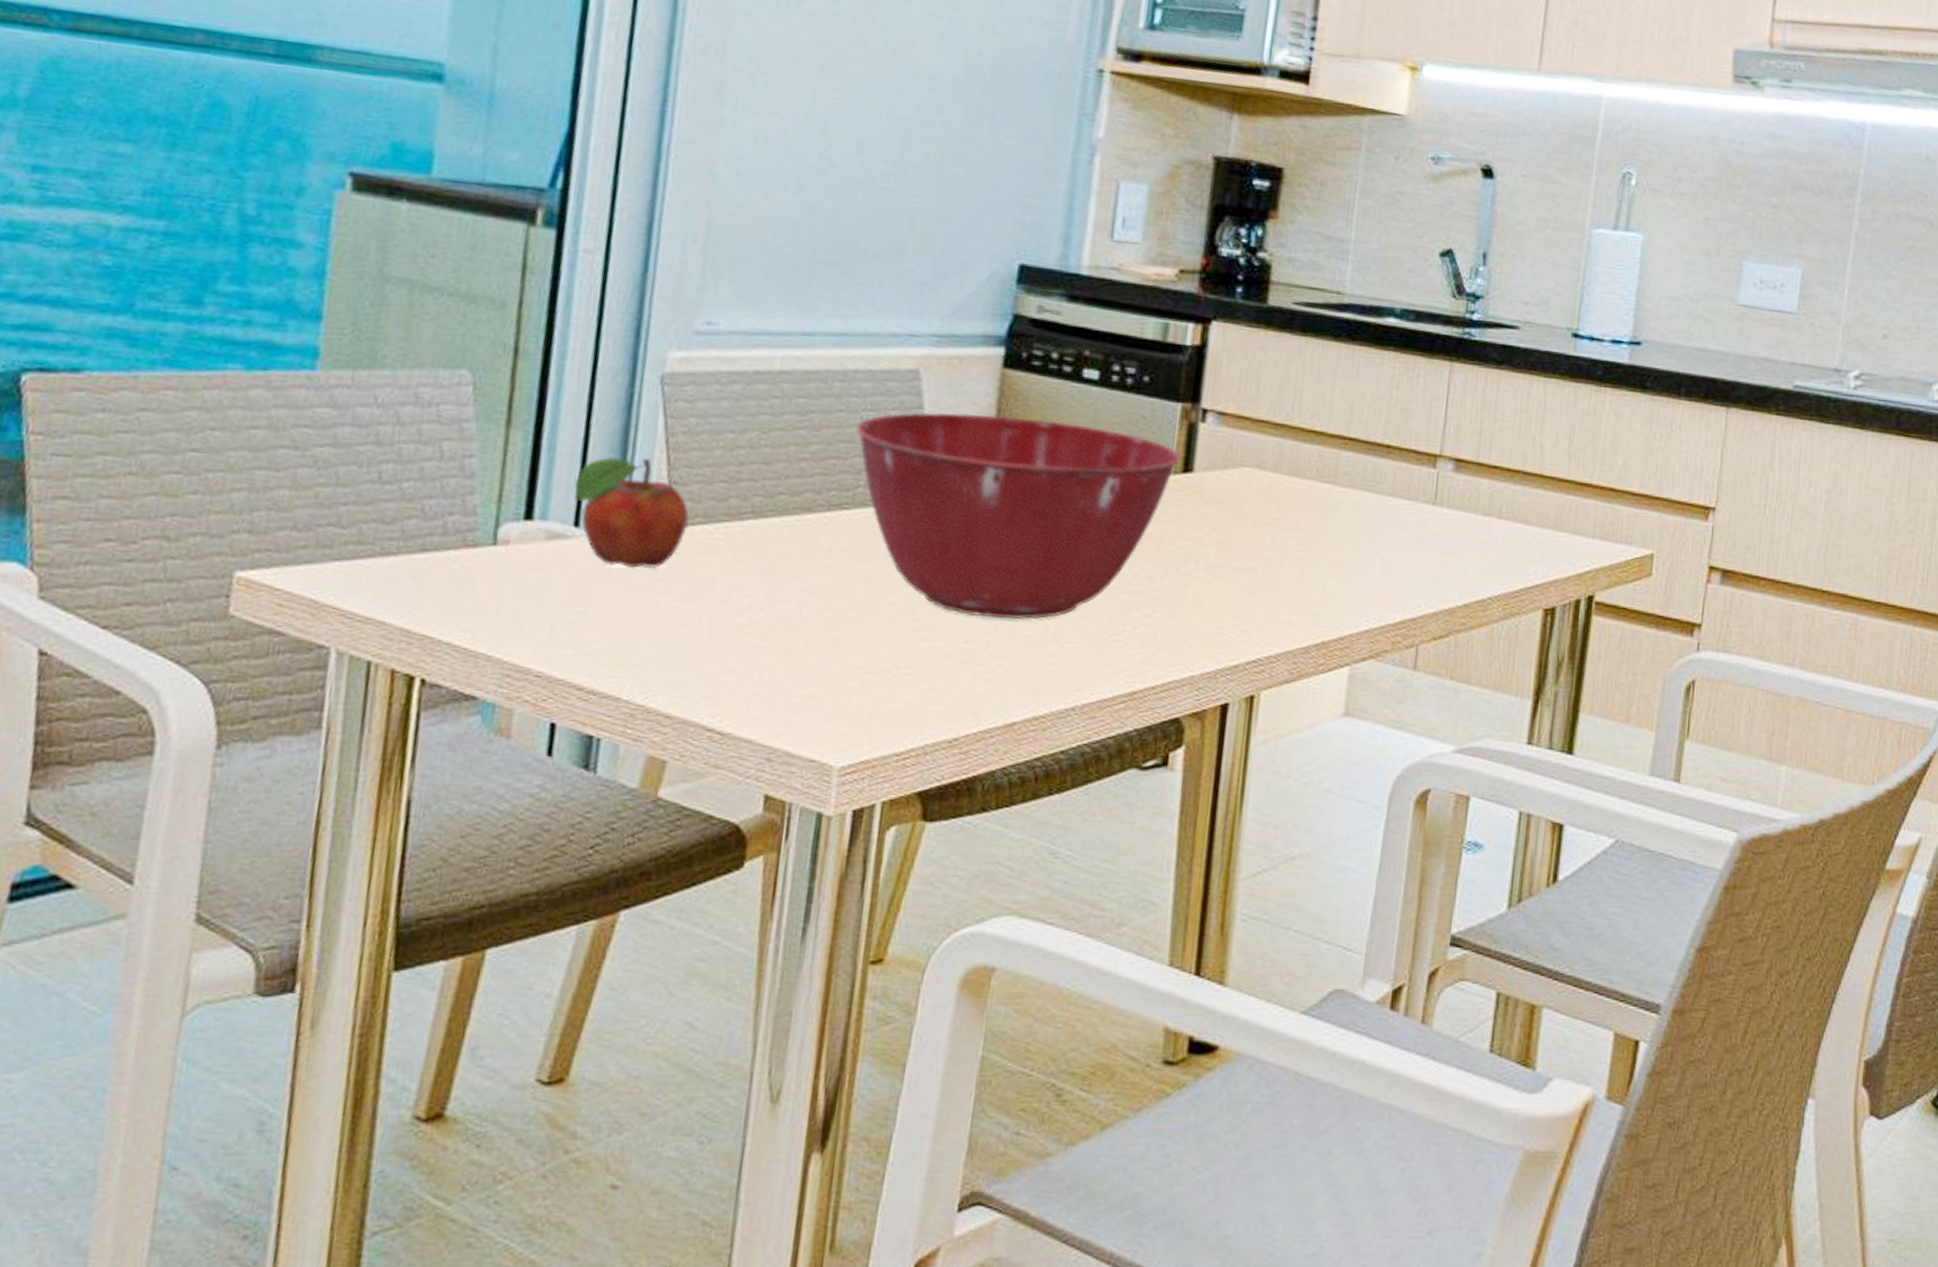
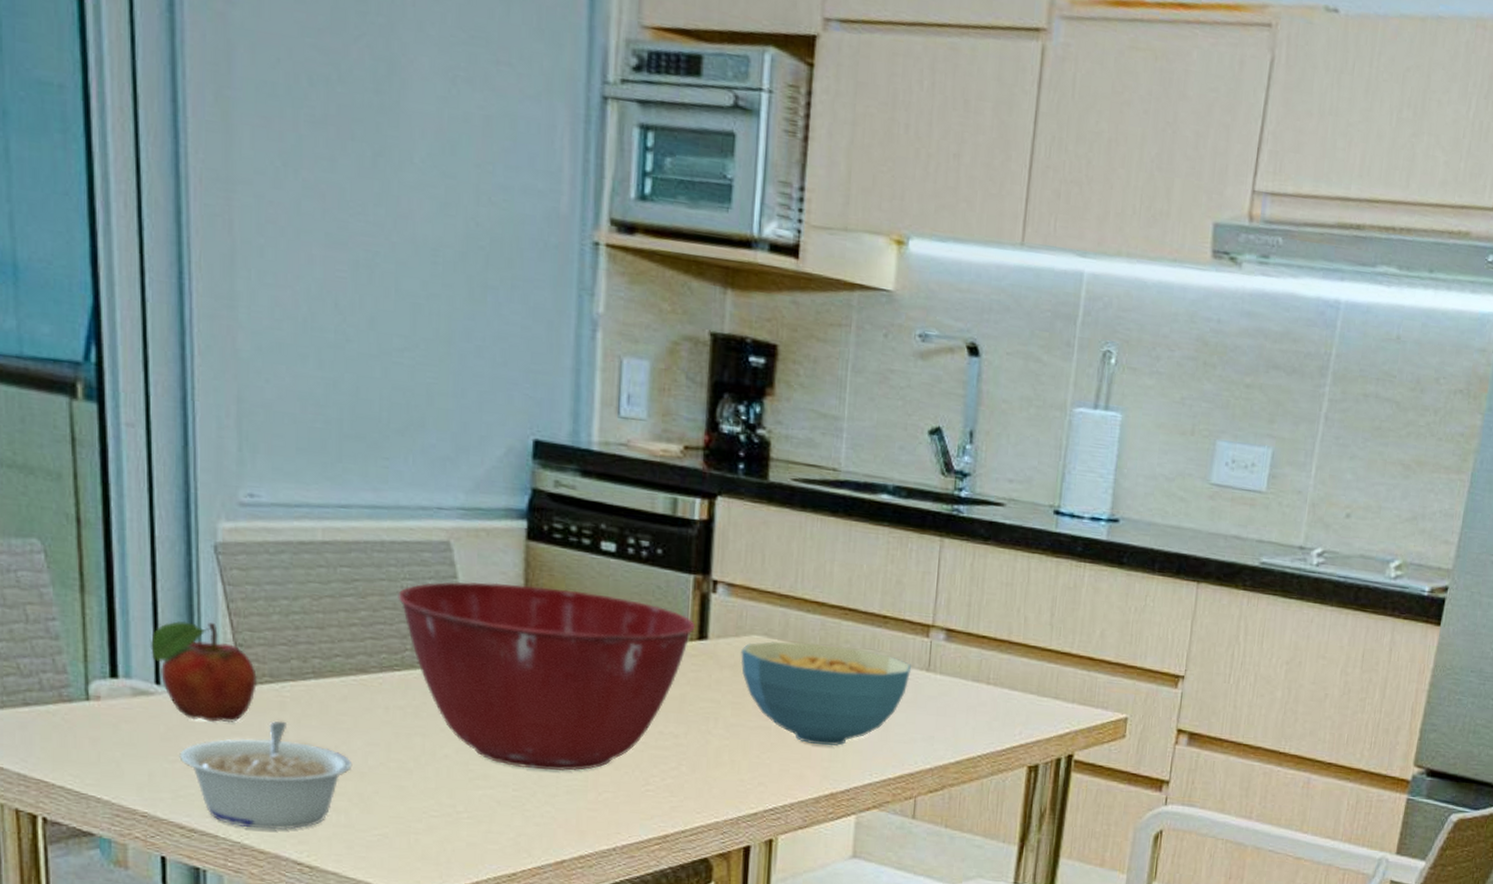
legume: none [588,566,785,691] -> present [179,721,353,830]
cereal bowl: none [1228,474,1417,588] -> present [740,641,912,746]

